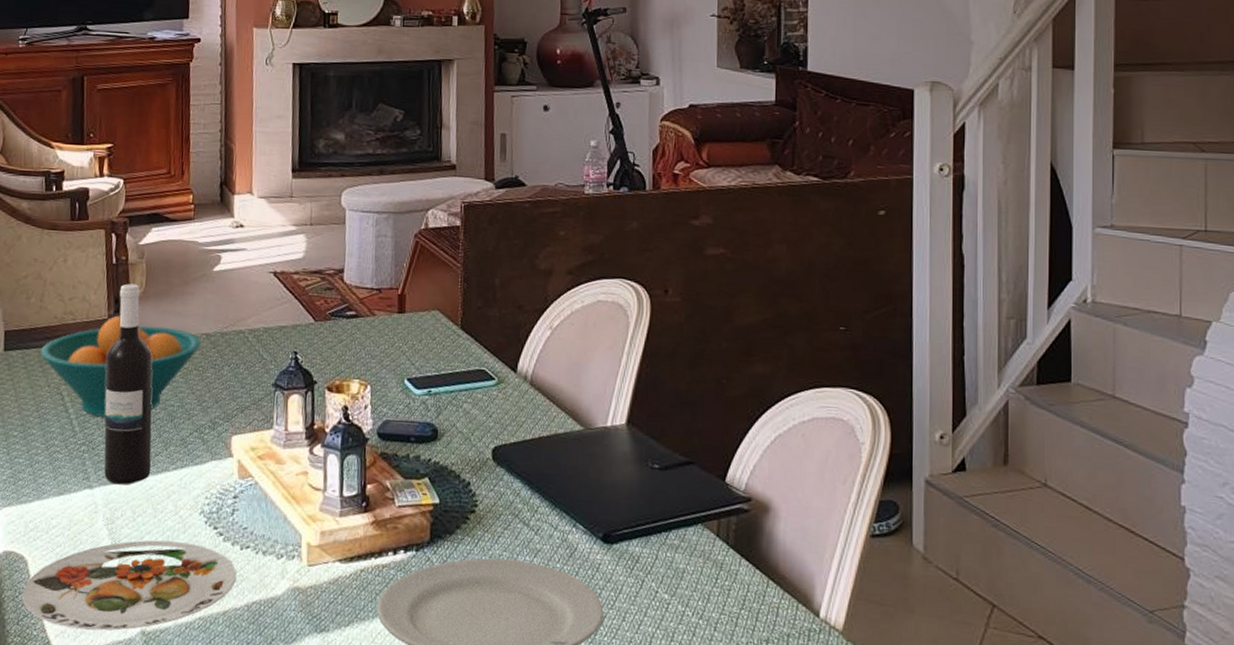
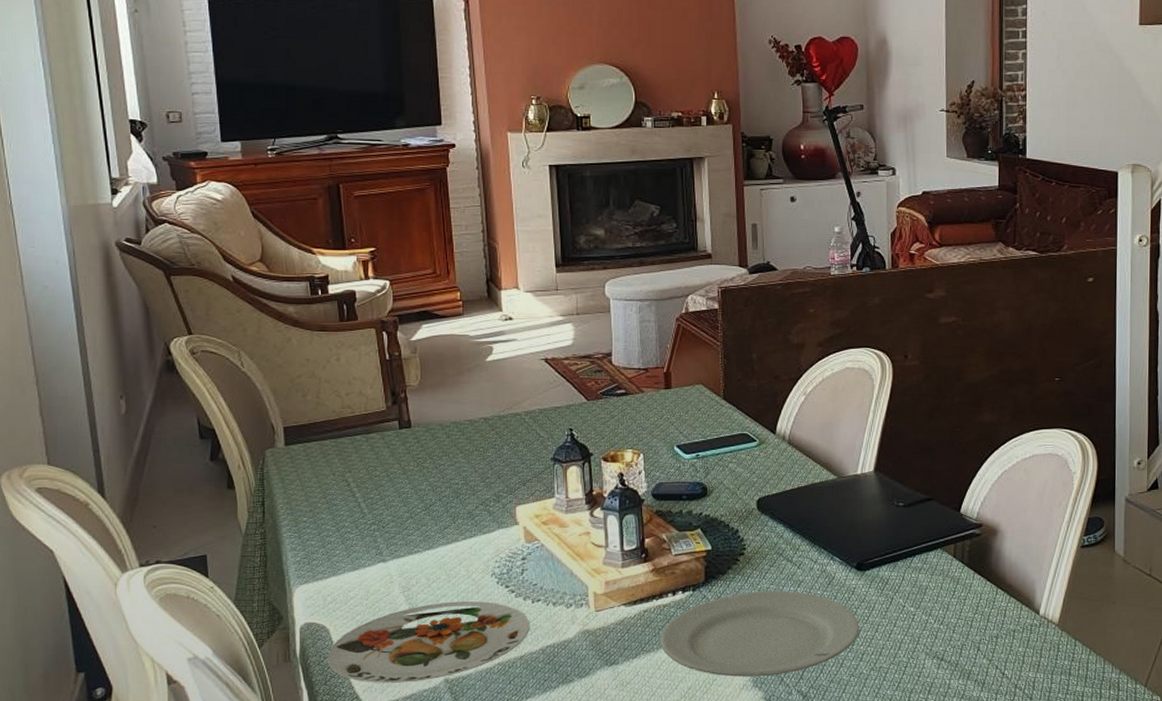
fruit bowl: present [39,315,201,417] -> none [321,406,480,498]
wine bottle: present [104,283,153,485] -> none [387,377,441,557]

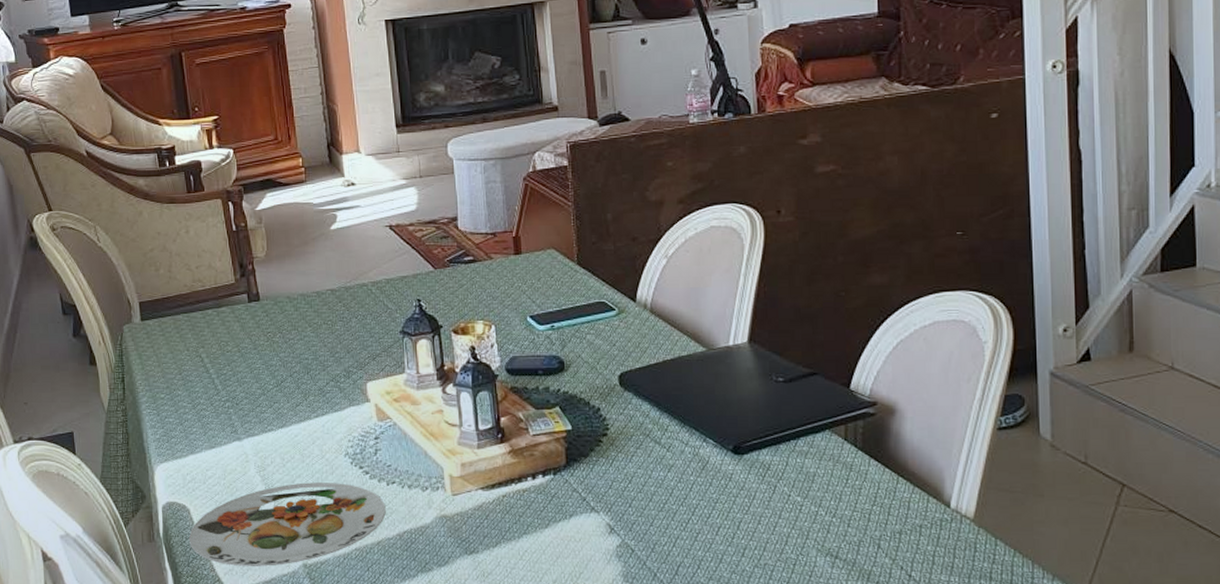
plate: present [660,591,859,677] -> none [521,476,739,571]

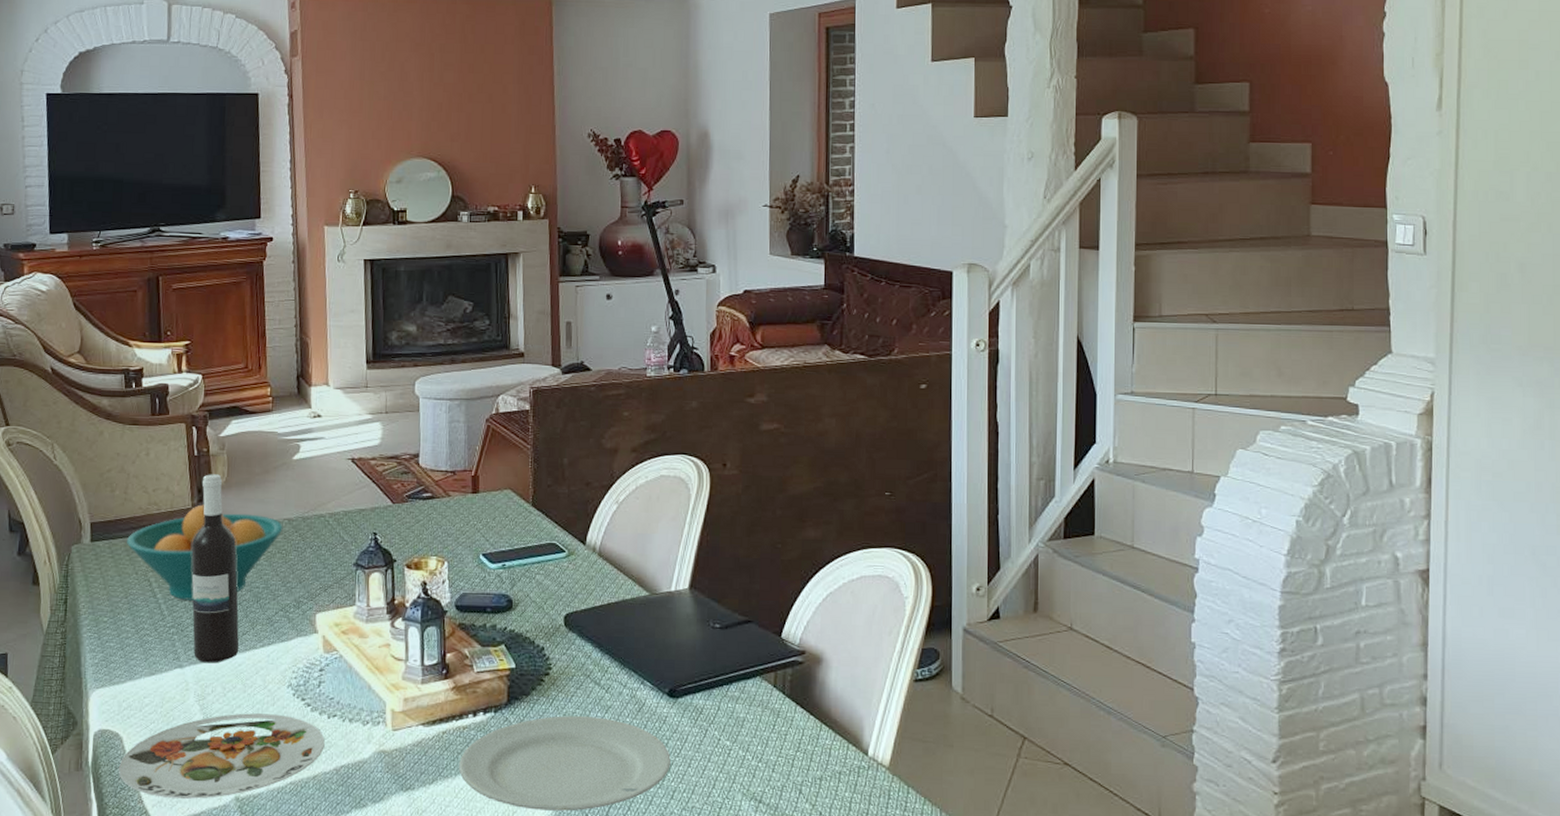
fruit bowl: none [175,279,327,374] -> present [126,504,283,600]
wine bottle: none [237,248,294,435] -> present [191,474,239,663]
plate: none [521,476,739,571] -> present [459,716,671,811]

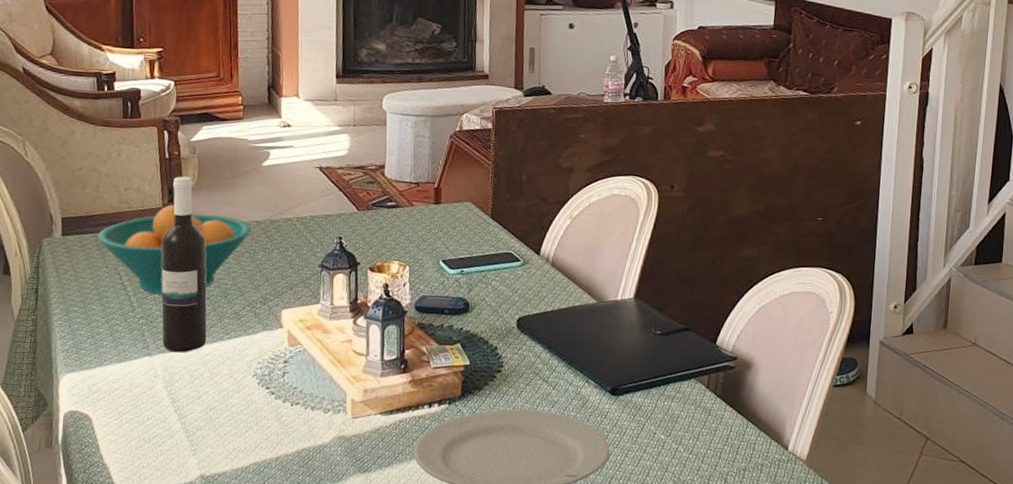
plate: present [118,713,325,799] -> none [87,399,288,476]

